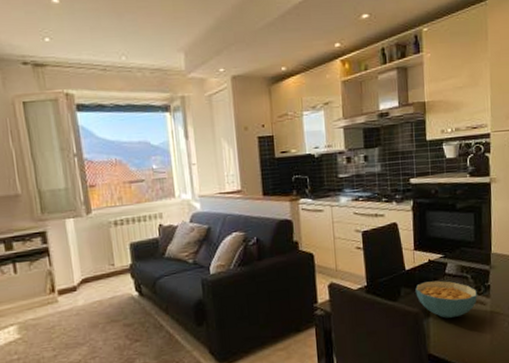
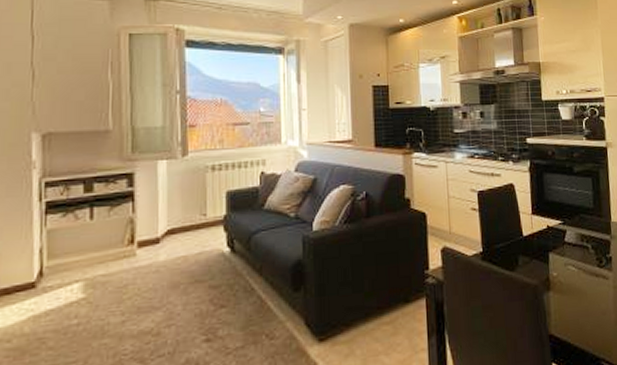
cereal bowl: present [415,280,477,318] -> none [534,249,599,293]

